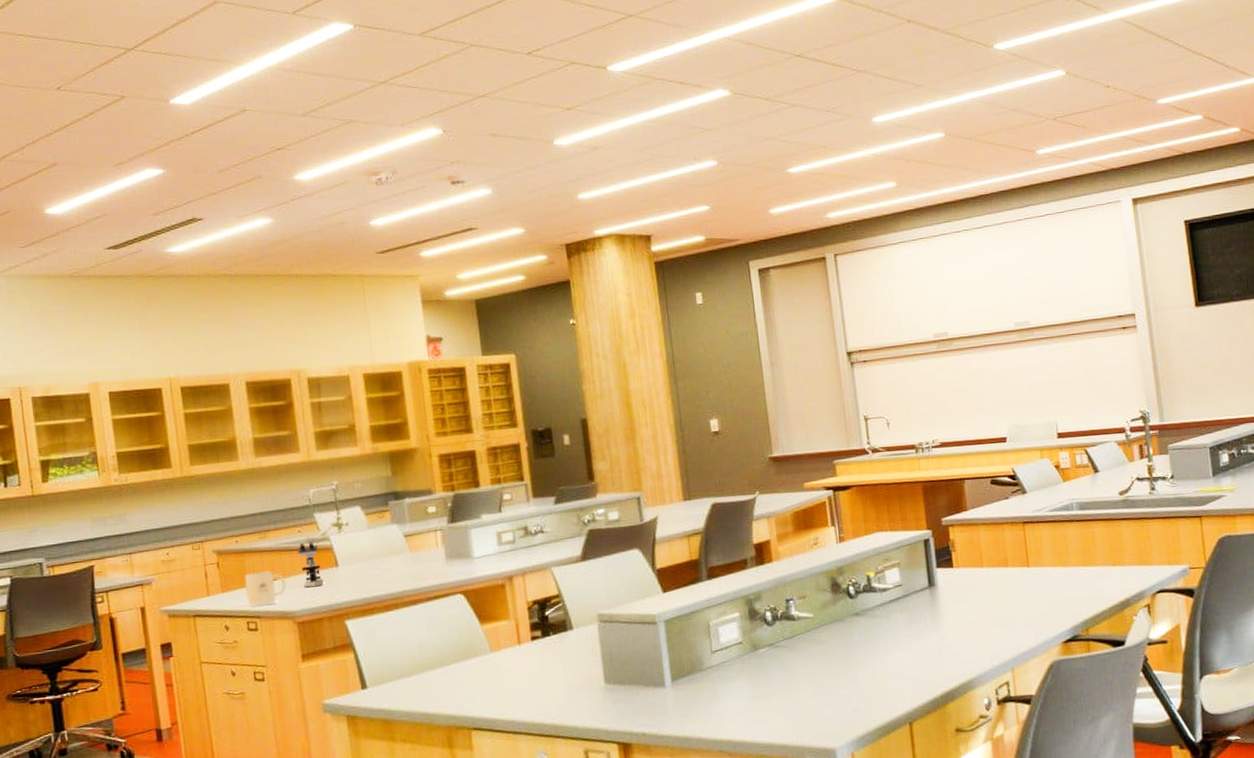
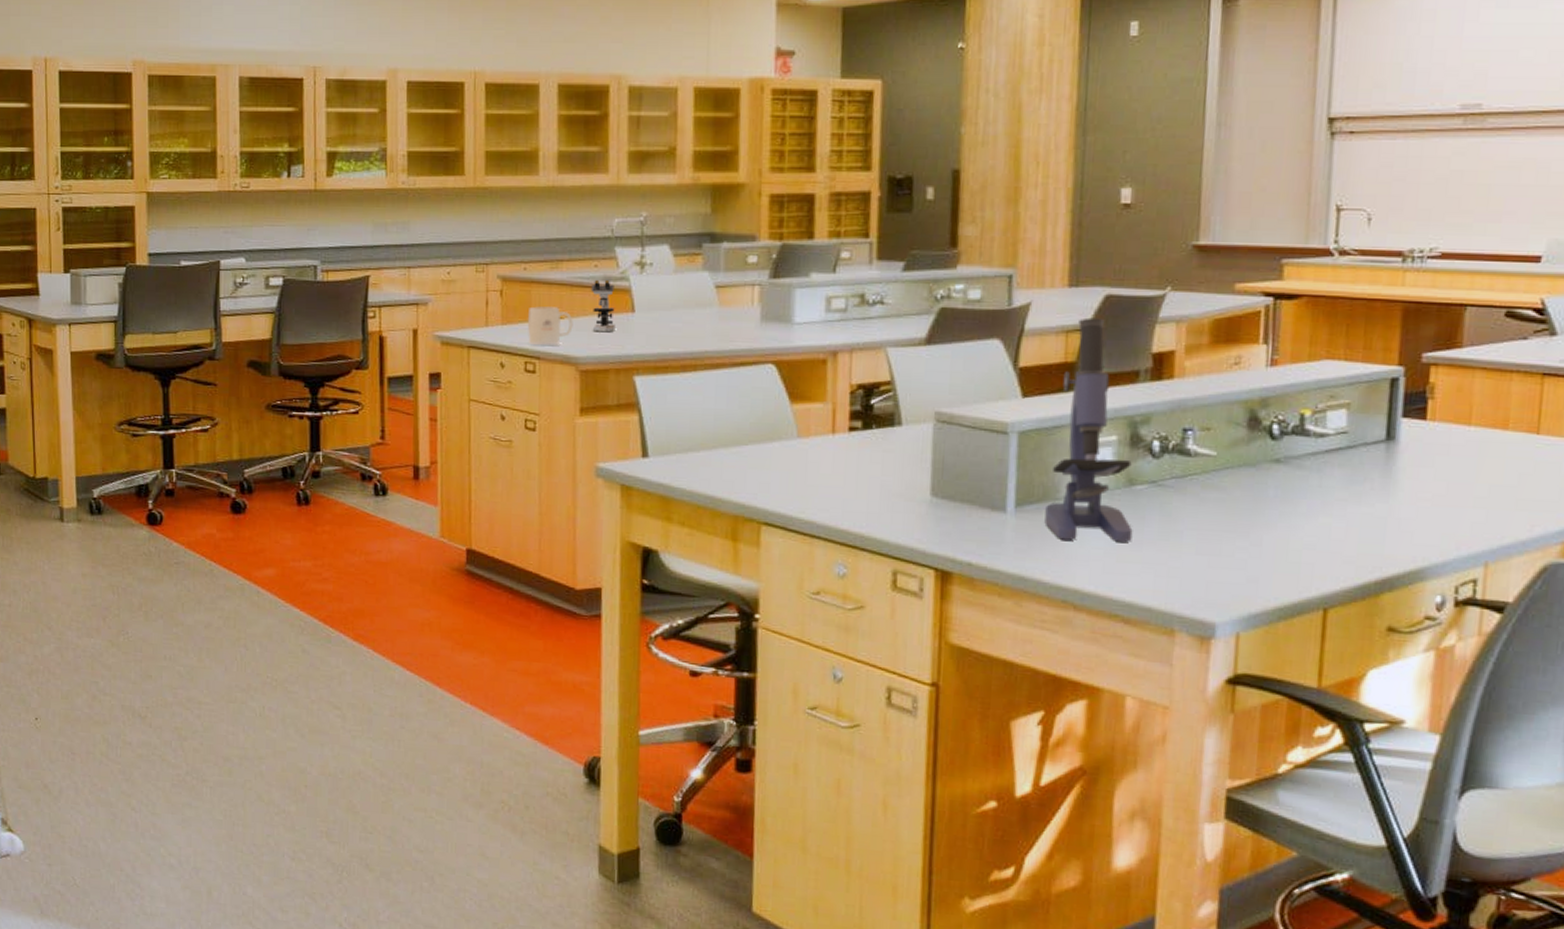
microscope: none [691,522,764,702] -> present [1044,317,1133,542]

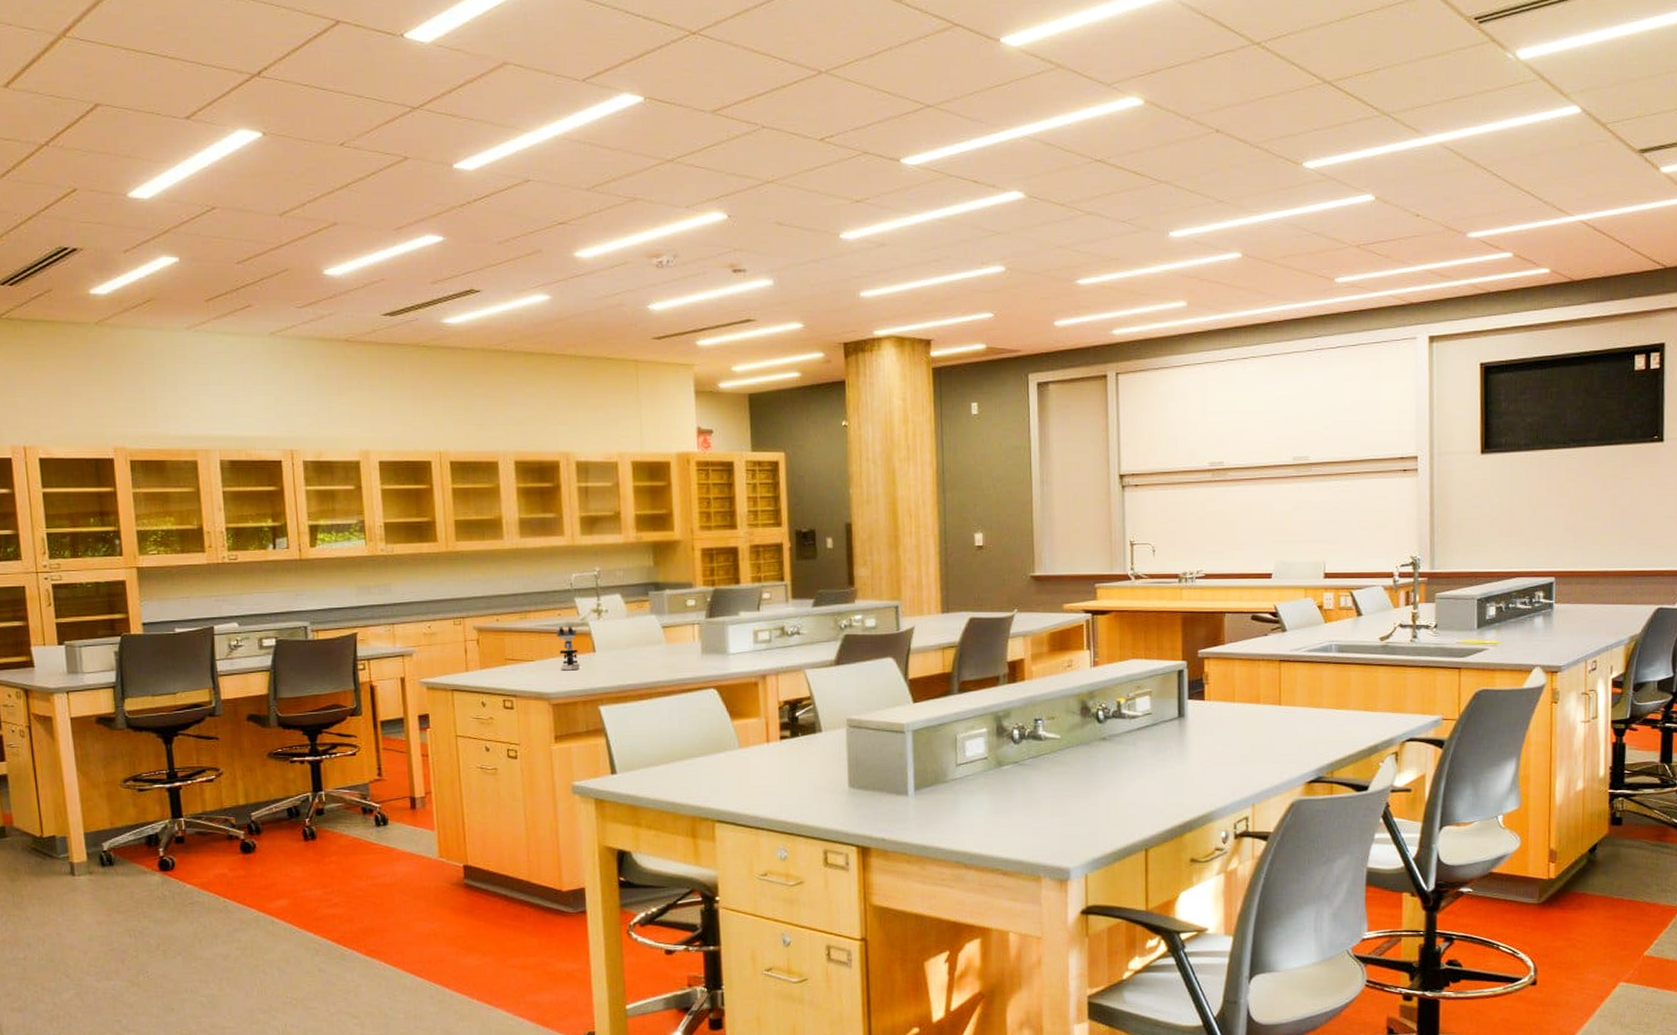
mug: present [527,306,573,345] -> none [502,651,543,685]
microscope: present [1044,317,1133,542] -> none [938,636,1004,814]

